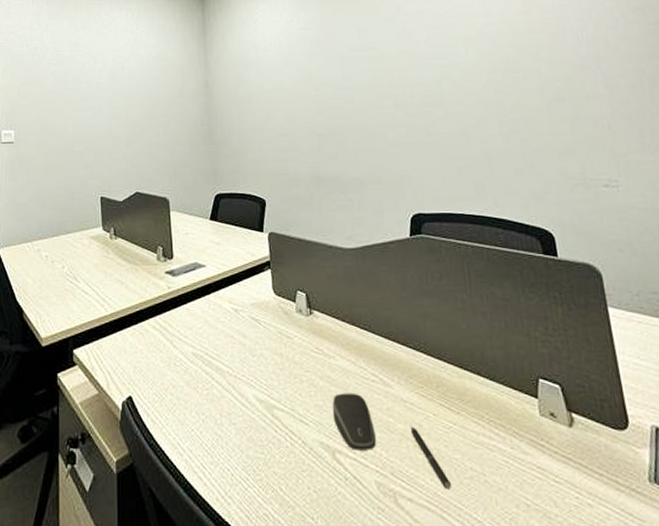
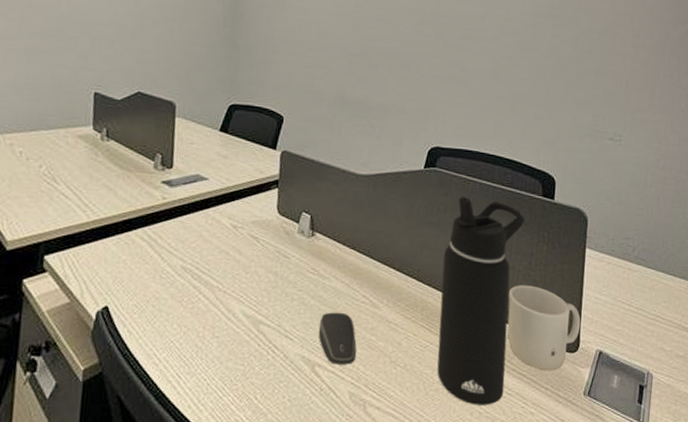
pen: present [410,426,451,490] -> none [390,344,417,400]
water bottle: none [448,262,550,496] -> present [437,197,525,405]
mug: none [529,353,625,453] -> present [507,285,581,371]

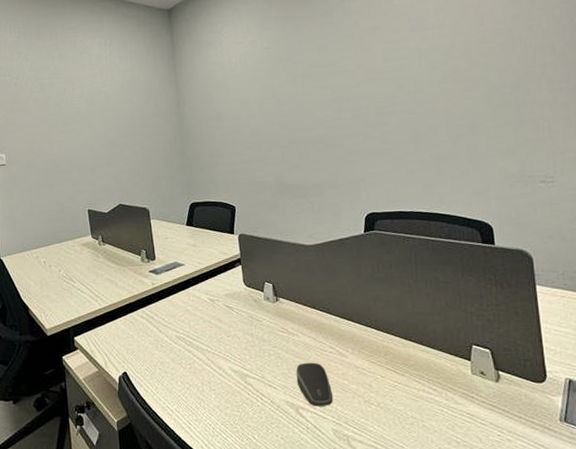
water bottle: present [437,197,525,405] -> none [396,252,477,435]
mug: present [507,285,581,371] -> none [464,324,545,401]

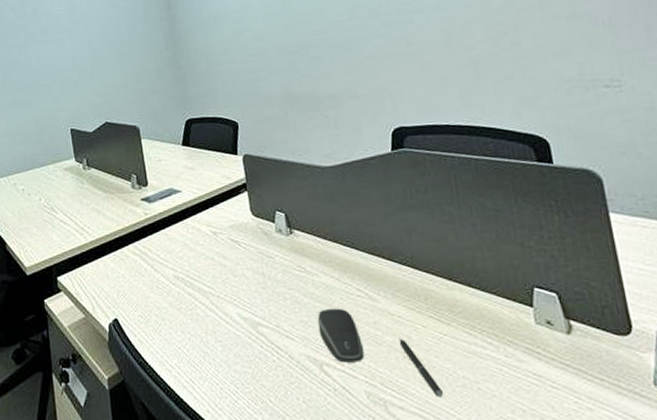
pen: none [362,386,395,433] -> present [398,338,443,398]

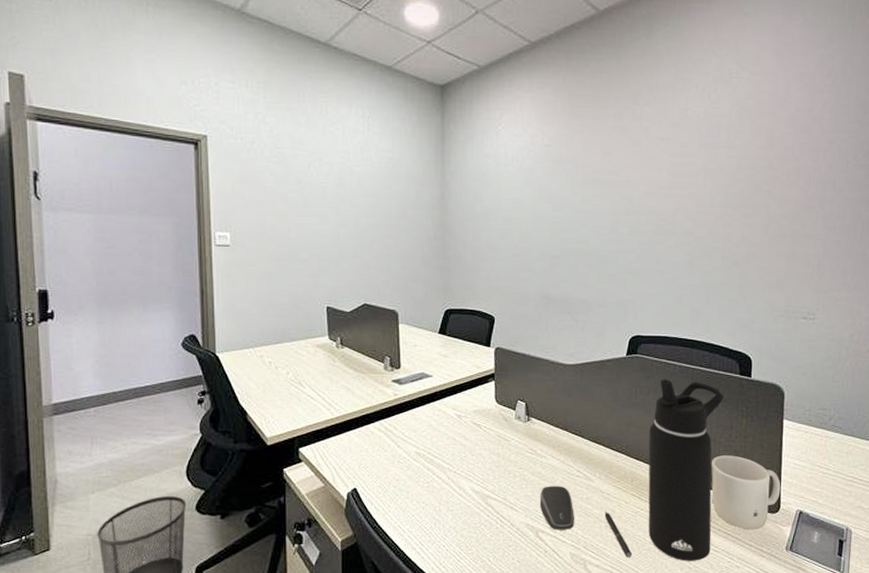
water bottle: none [435,174,547,402] -> present [648,379,723,561]
mug: none [523,261,628,359] -> present [711,455,781,530]

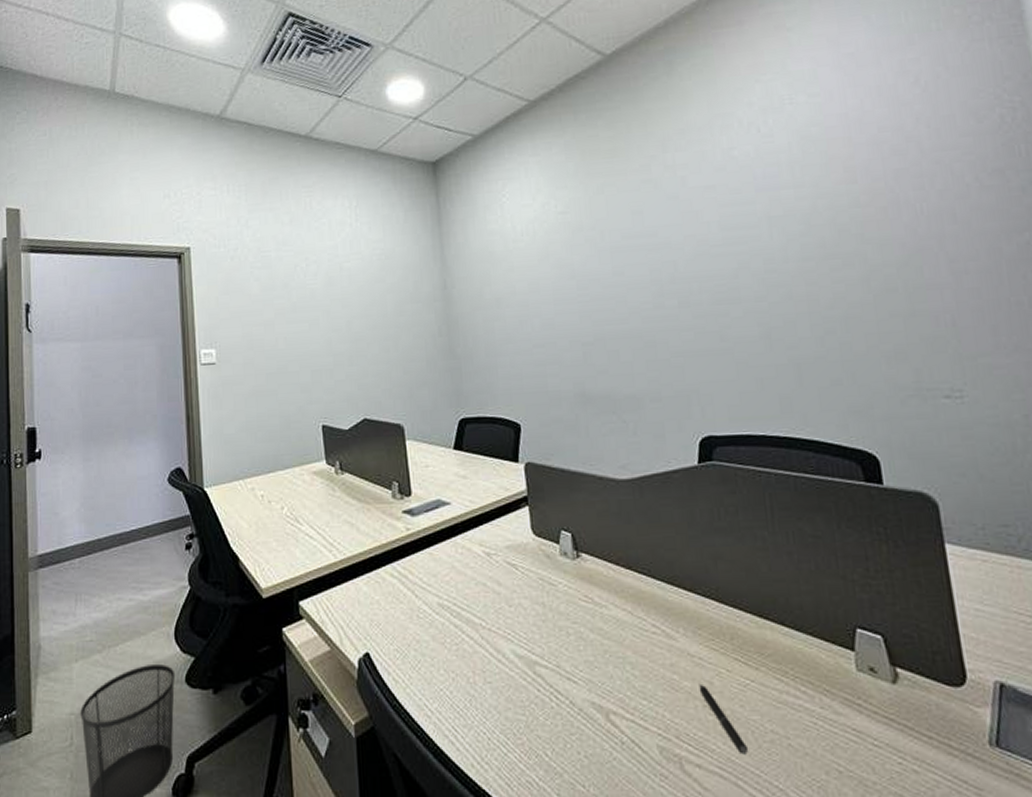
computer mouse: present [539,485,574,530] -> none [604,646,658,711]
water bottle: present [648,379,723,561] -> none [745,493,868,761]
mug: present [711,455,781,530] -> none [844,598,963,713]

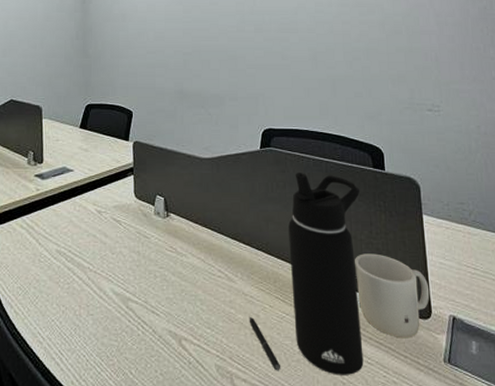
water bottle: none [745,493,868,761] -> present [288,173,364,375]
mug: none [844,598,963,713] -> present [354,253,430,339]

